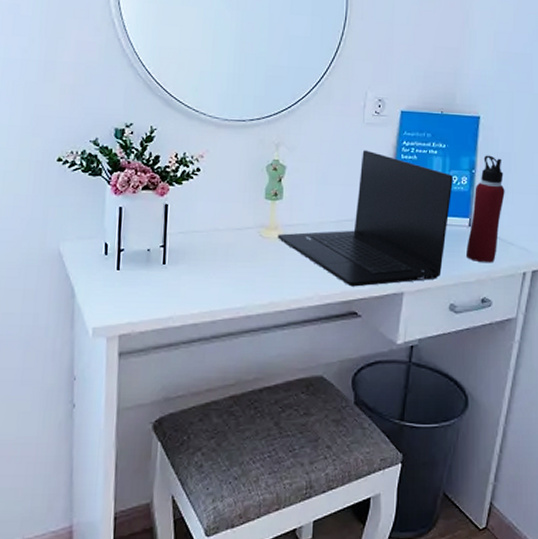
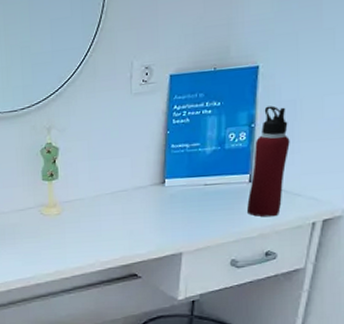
laptop: present [277,150,453,287] -> none [57,120,230,252]

